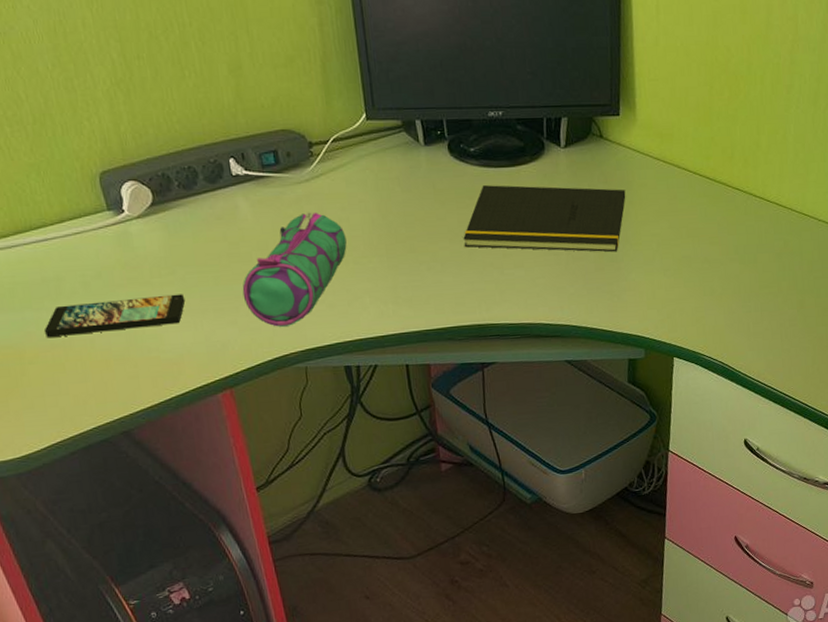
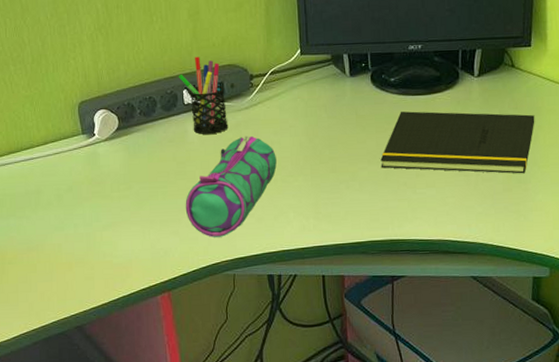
smartphone: present [43,294,186,337] -> none [23,206,138,241]
pen holder: none [221,119,288,210] -> present [178,56,229,134]

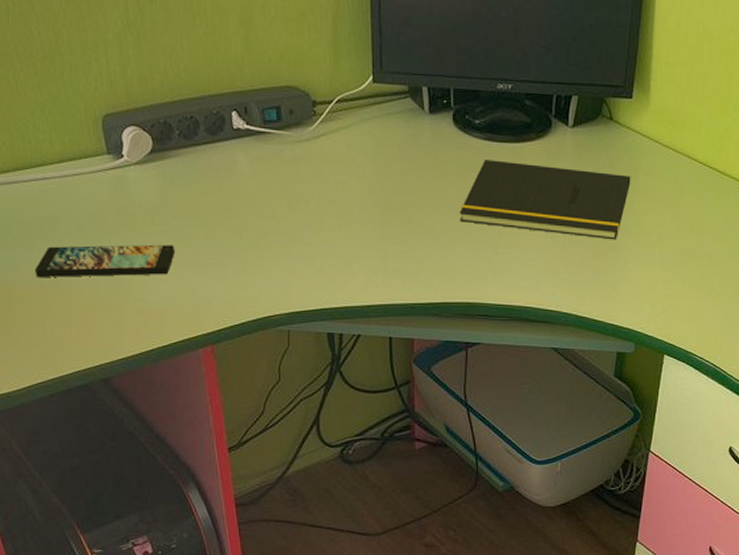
smartphone: none [23,206,138,241] -> present [34,244,176,277]
pen holder: present [178,56,229,134] -> none [226,72,286,167]
pencil case: present [185,135,277,237] -> none [233,172,341,287]

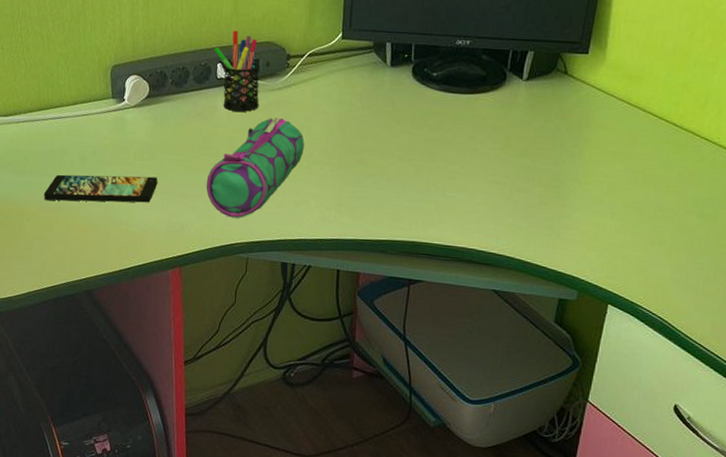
pen holder: none [226,72,286,167] -> present [214,30,260,112]
pencil case: none [233,172,341,287] -> present [206,117,304,218]
notepad: present [459,160,631,240] -> none [411,109,583,189]

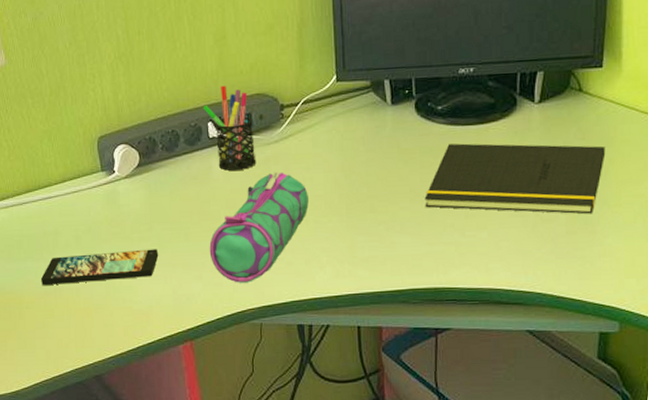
notepad: none [411,109,583,189] -> present [424,143,606,215]

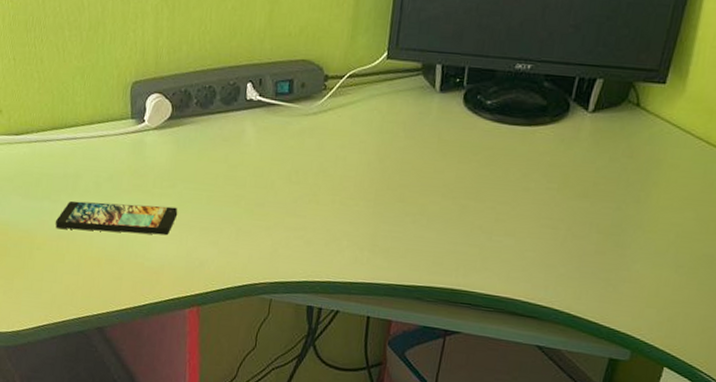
pen holder: present [202,85,257,171] -> none [244,46,294,138]
pencil case: present [209,172,309,283] -> none [229,145,339,256]
notepad: present [424,143,606,215] -> none [456,142,652,237]

